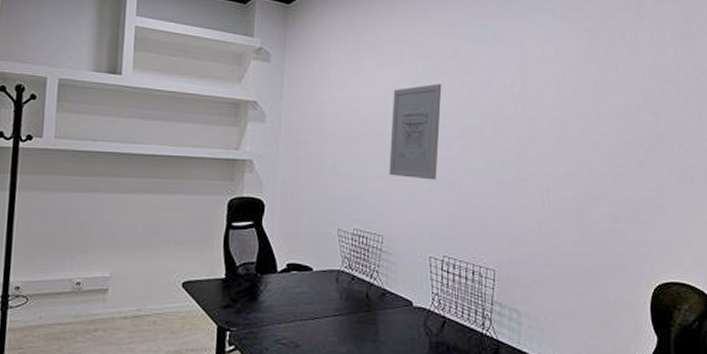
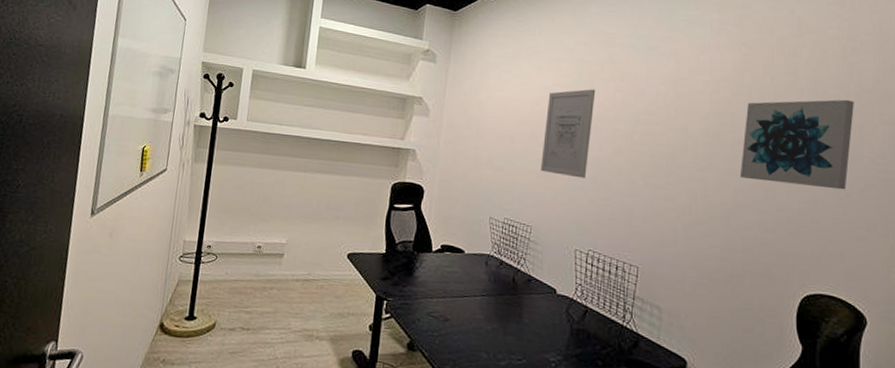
wall art: none [589,83,693,175] -> present [739,99,854,190]

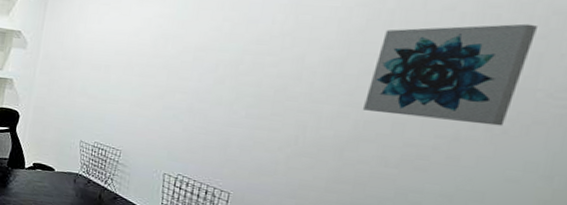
wall art: present [540,89,596,179] -> none [134,19,201,108]

